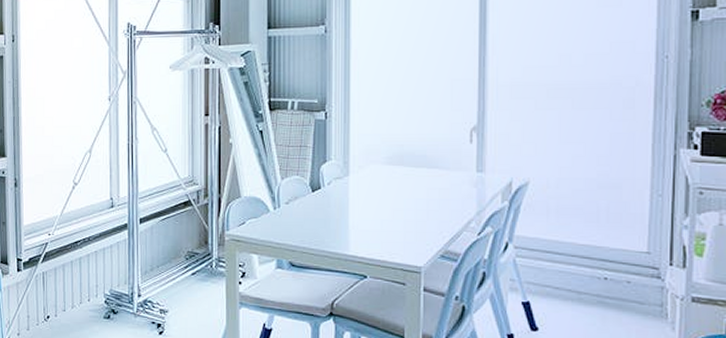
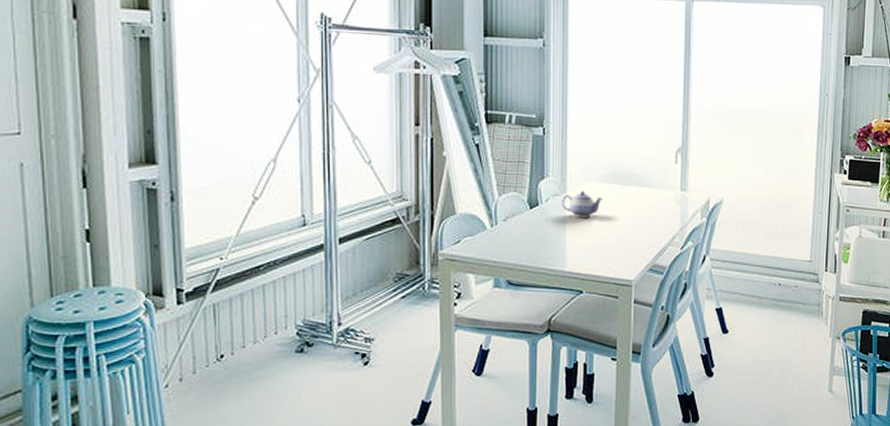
teapot: none [344,174,388,200] -> present [562,191,603,217]

